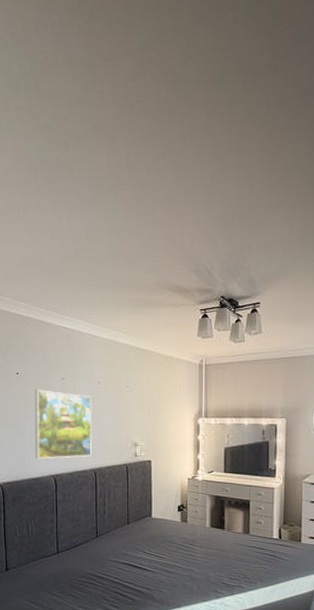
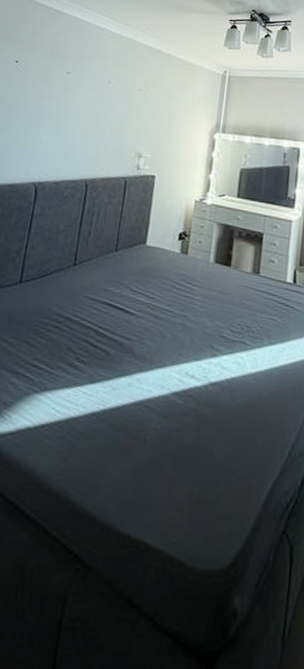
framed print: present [34,389,92,459] -> none [17,81,98,165]

